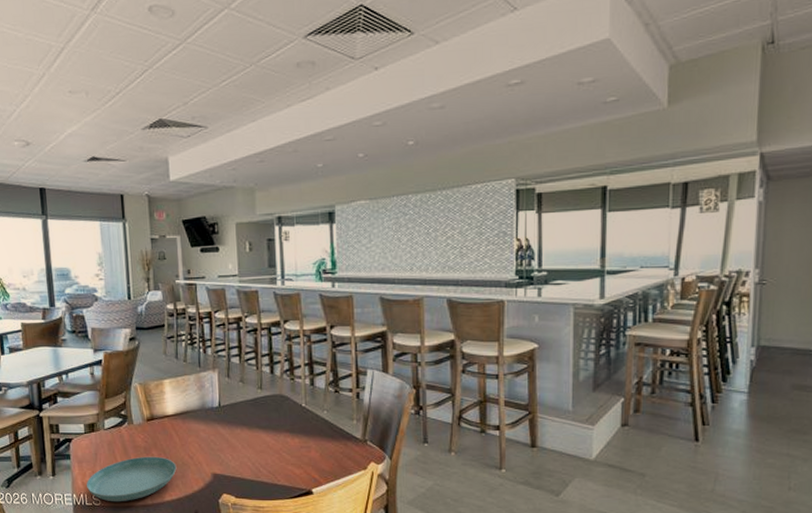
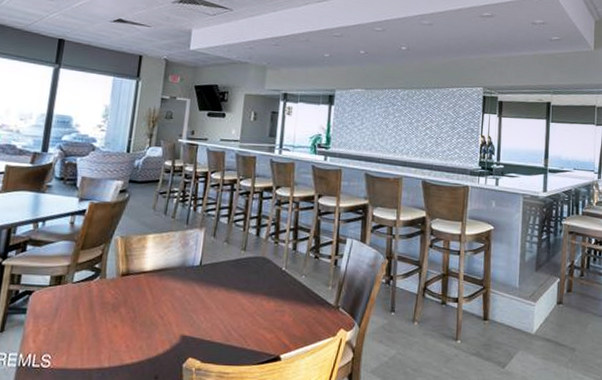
saucer: present [86,456,177,502] -> none [38,314,144,365]

